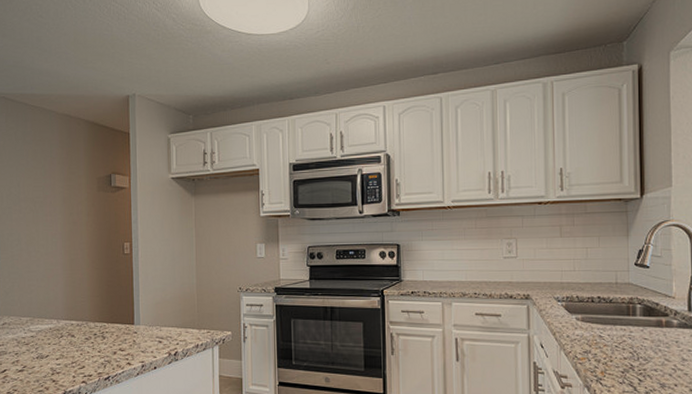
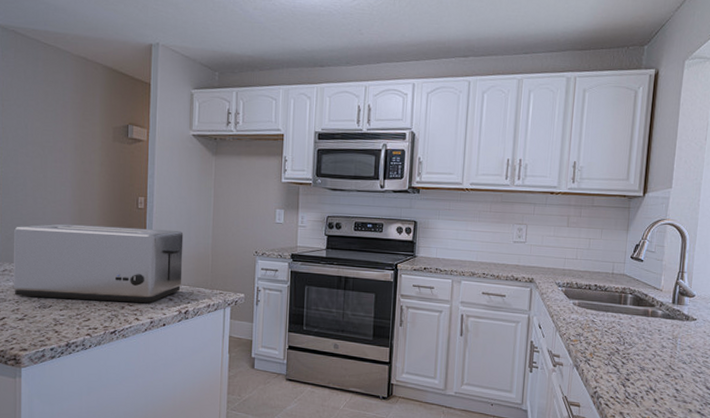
toaster: none [11,272,170,349] -> present [13,223,184,304]

